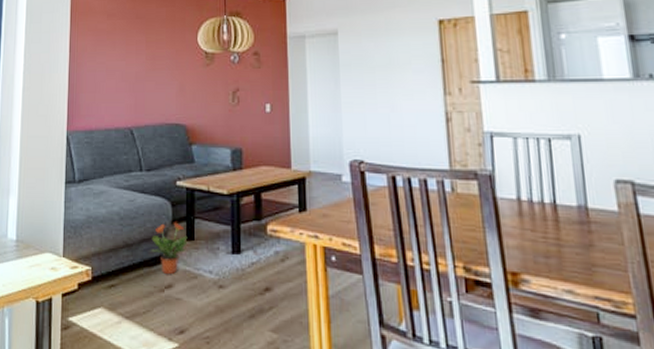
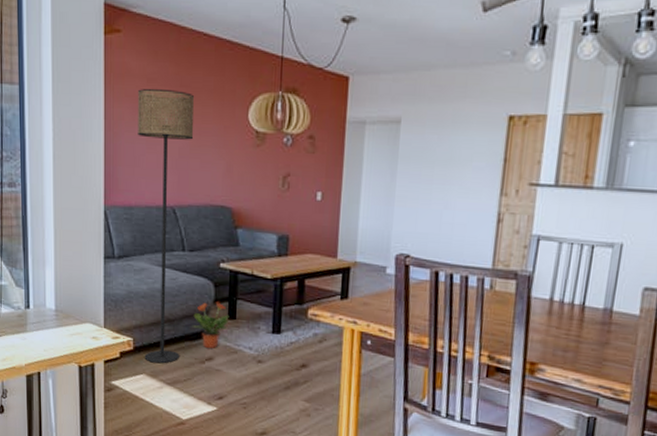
floor lamp: none [99,21,149,295] -> present [138,88,195,364]

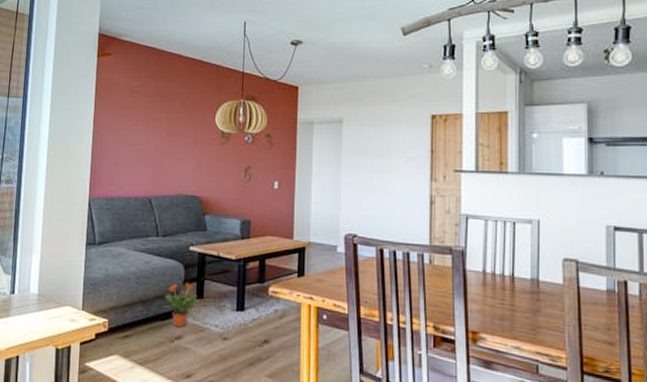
floor lamp: present [138,88,195,364] -> none [118,98,171,344]

